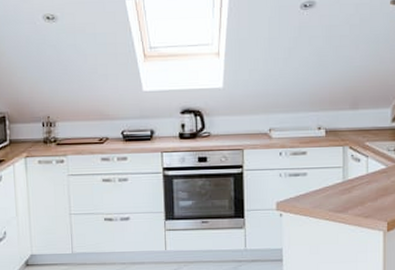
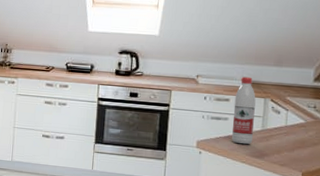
water bottle: none [312,125,335,200] -> present [231,76,256,145]

